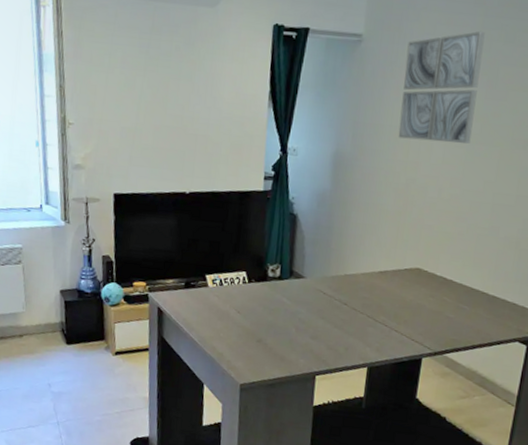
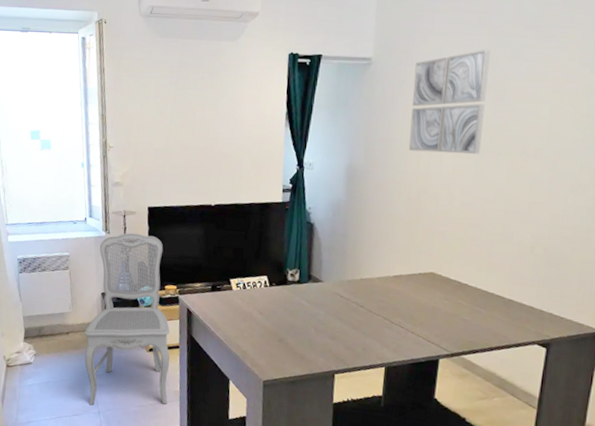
dining chair: none [40,222,139,416] -> present [84,232,170,406]

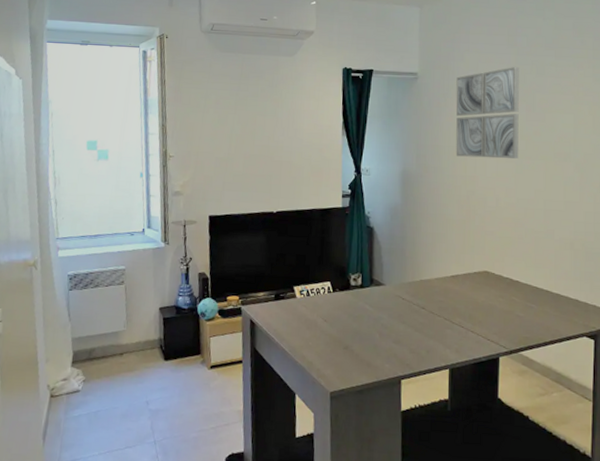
dining chair: present [84,232,170,406] -> none [139,242,233,435]

